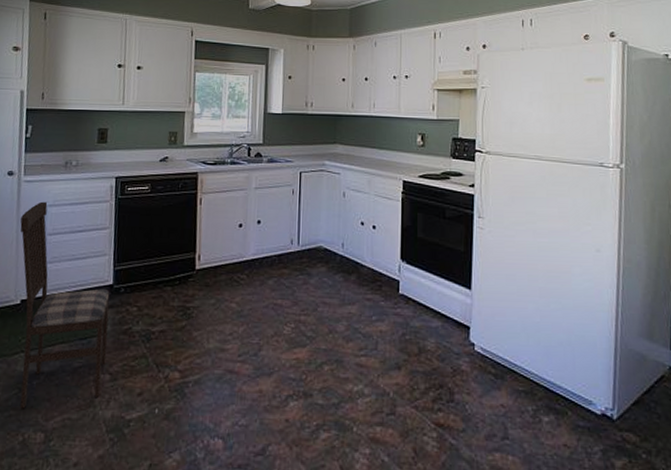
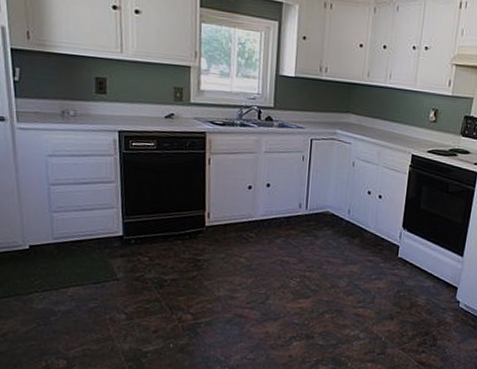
dining chair: present [20,201,110,409] -> none [18,150,121,340]

